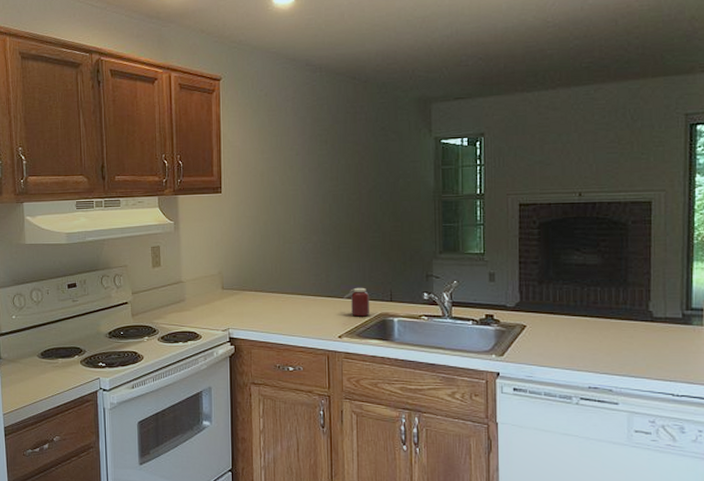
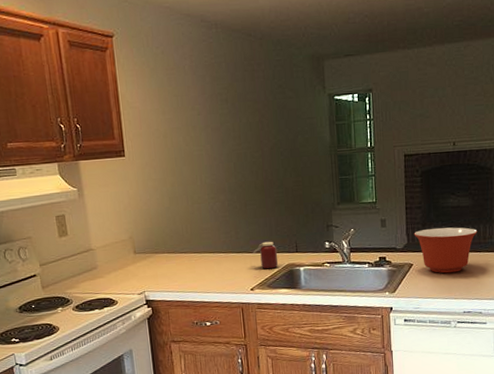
mixing bowl: none [528,286,608,340] -> present [414,227,478,274]

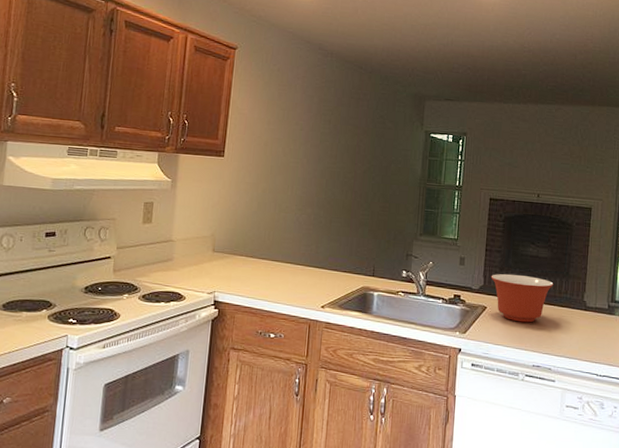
jar: present [253,241,279,269] -> none [330,260,355,289]

